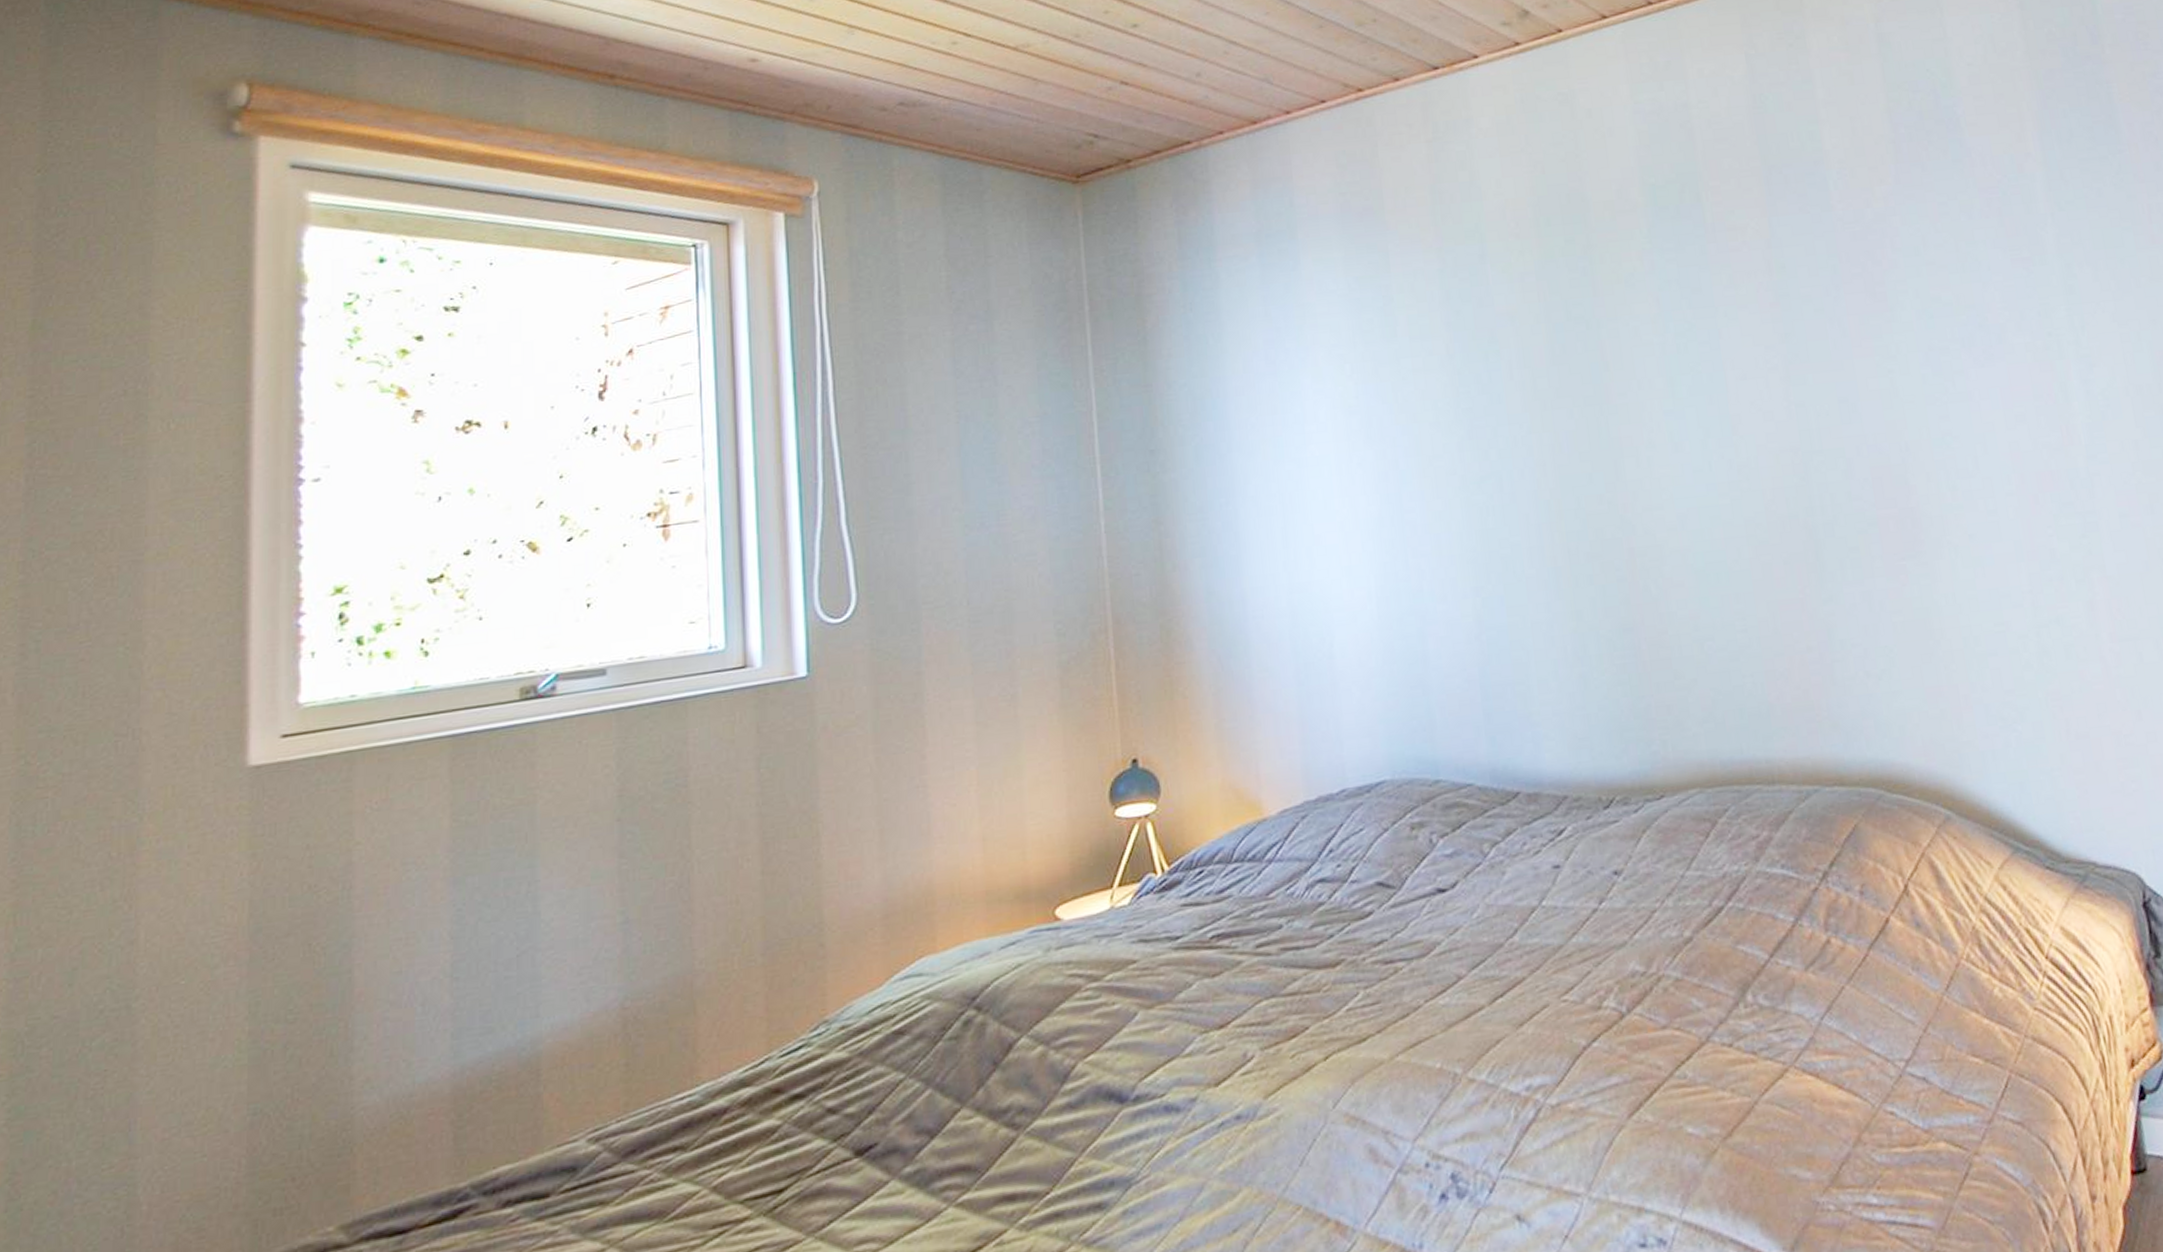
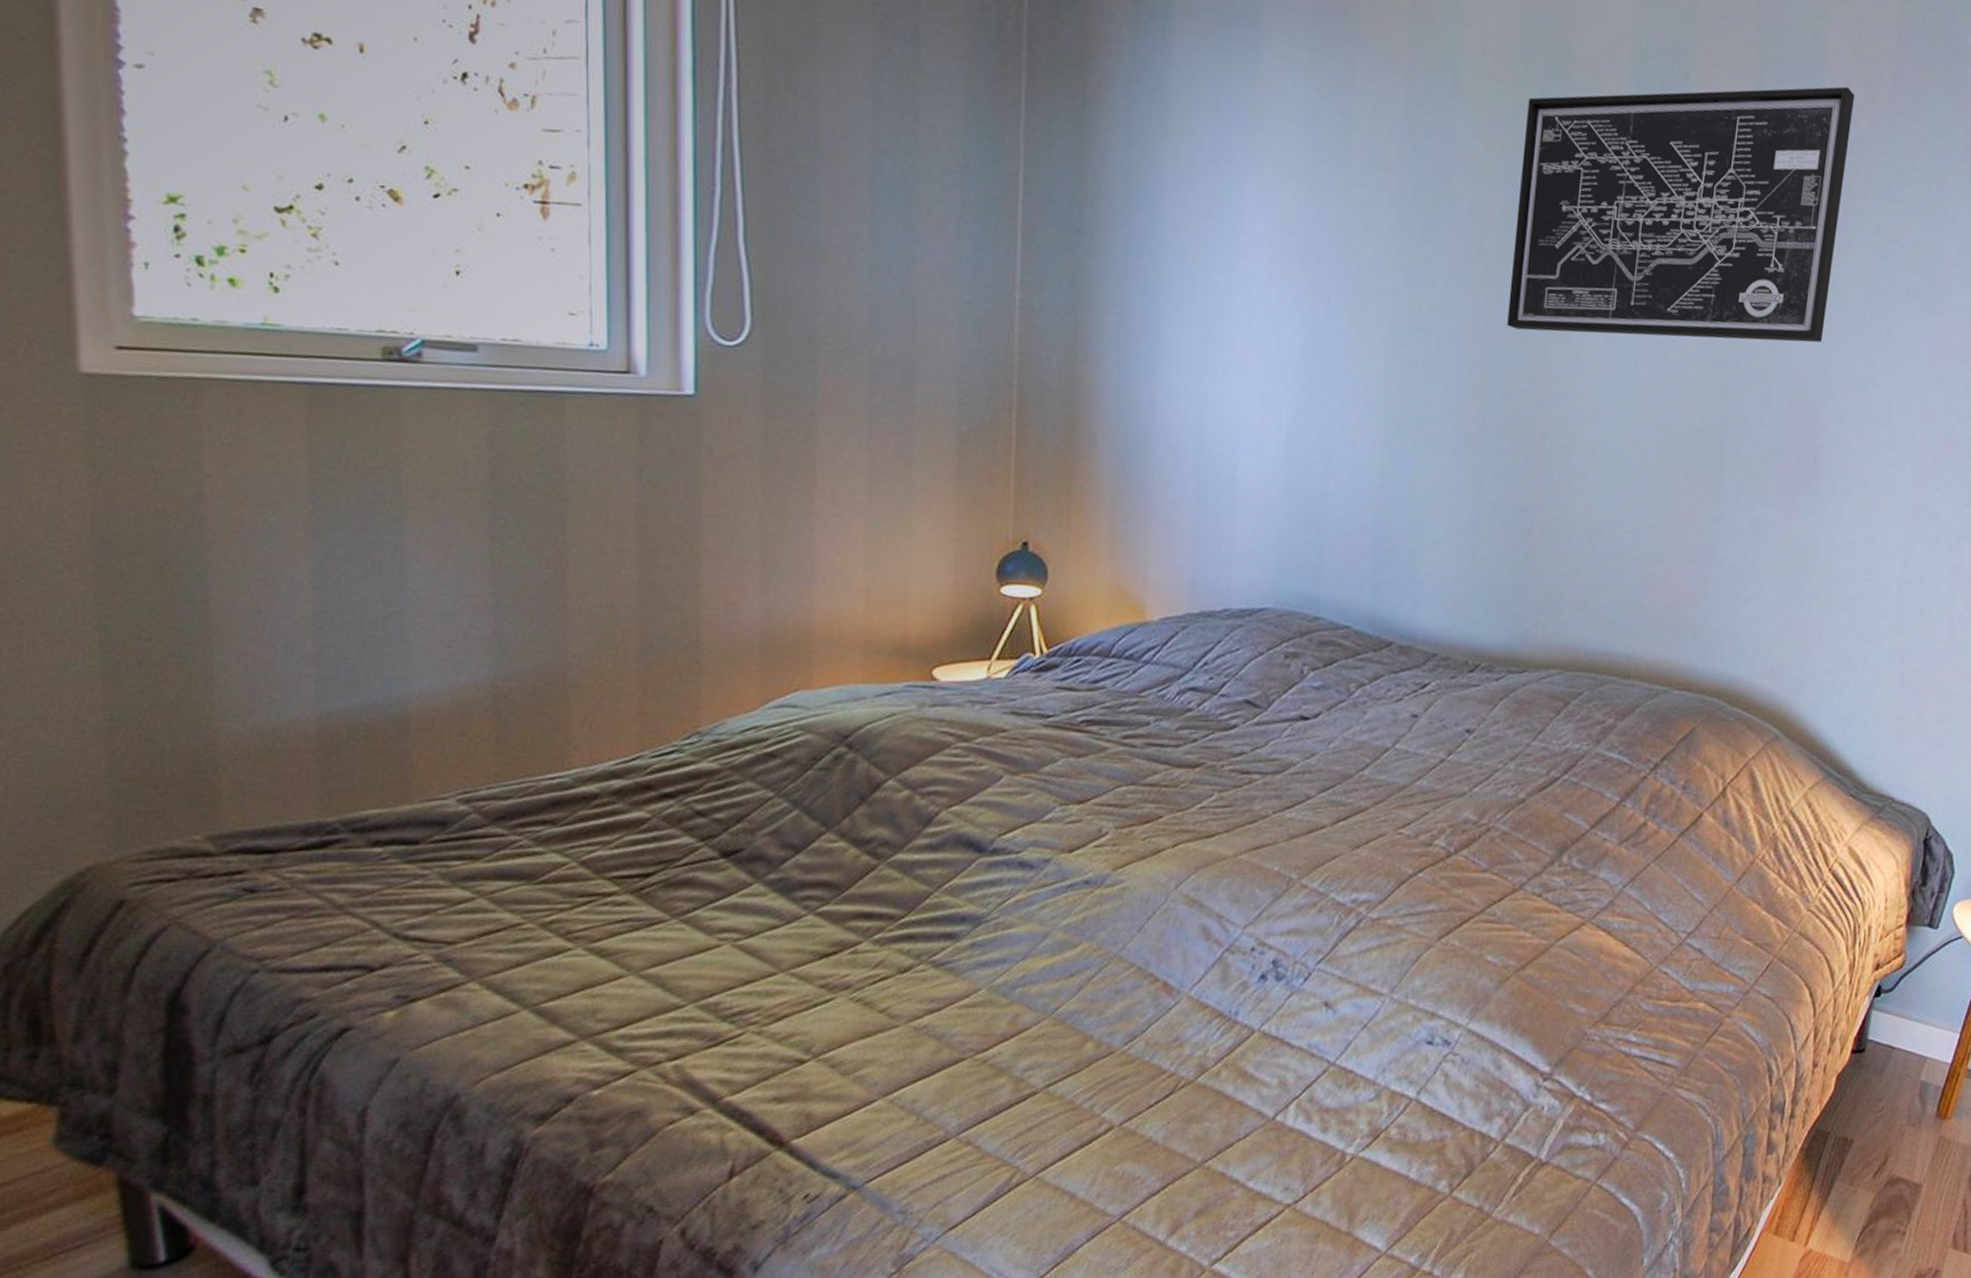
wall art: none [1554,174,1890,457] -> present [1507,86,1855,343]

